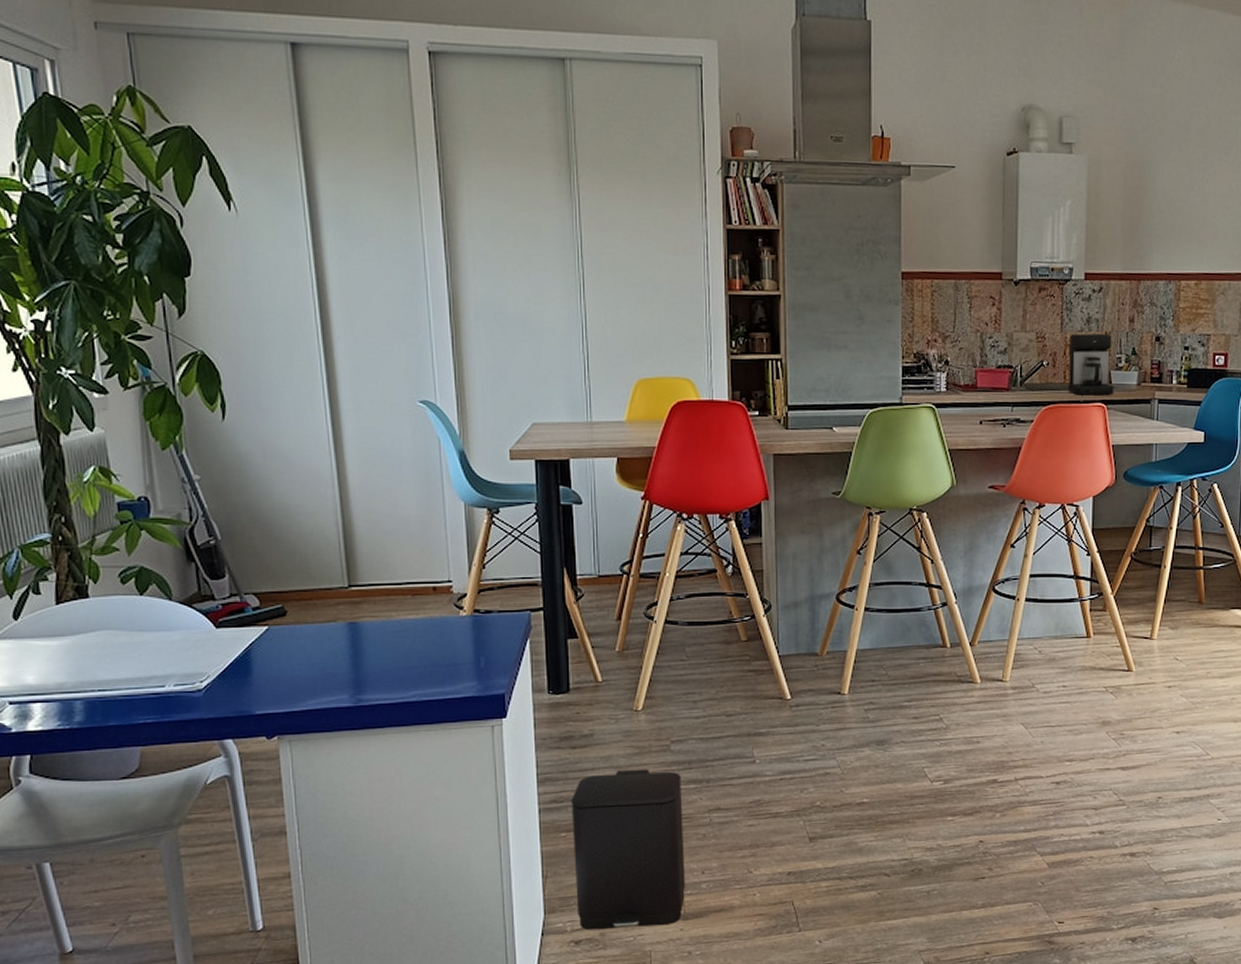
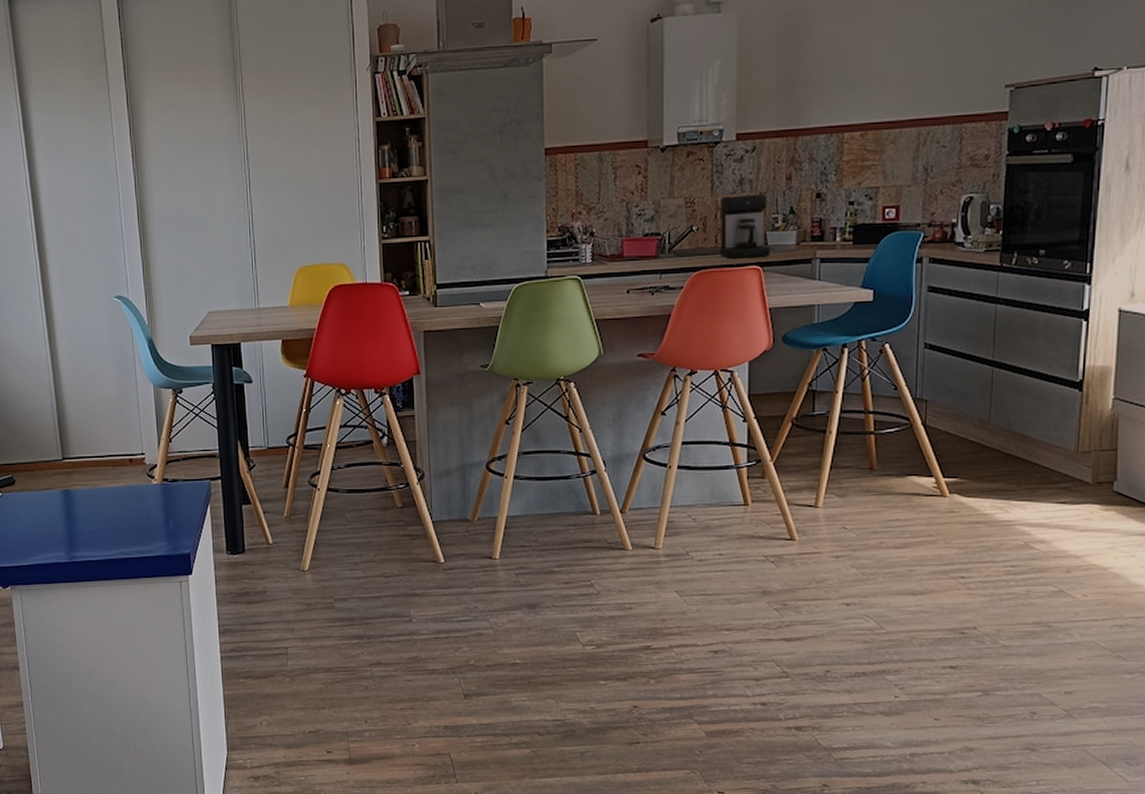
pedal bin: present [571,769,685,929] -> none [248,624,350,768]

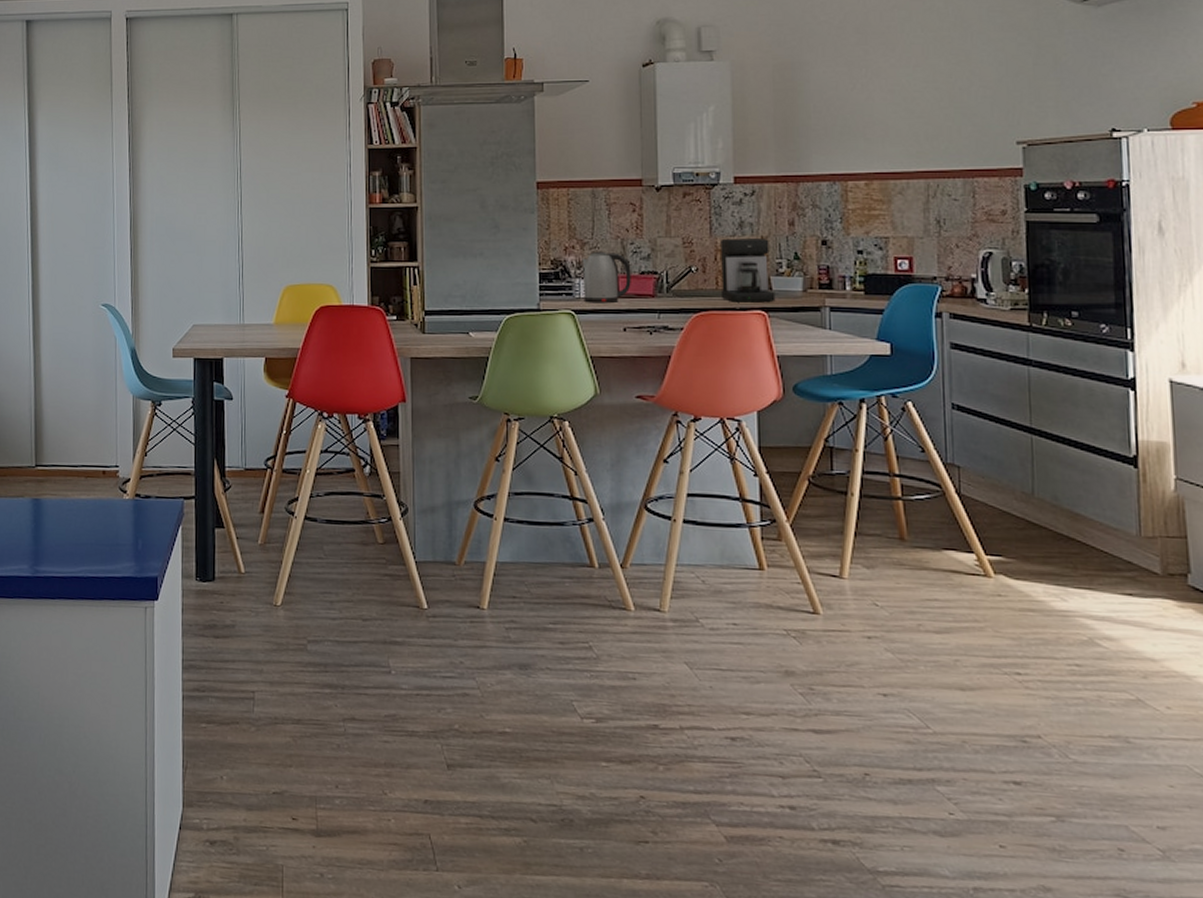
kettle: none [588,215,635,268] -> present [582,251,631,304]

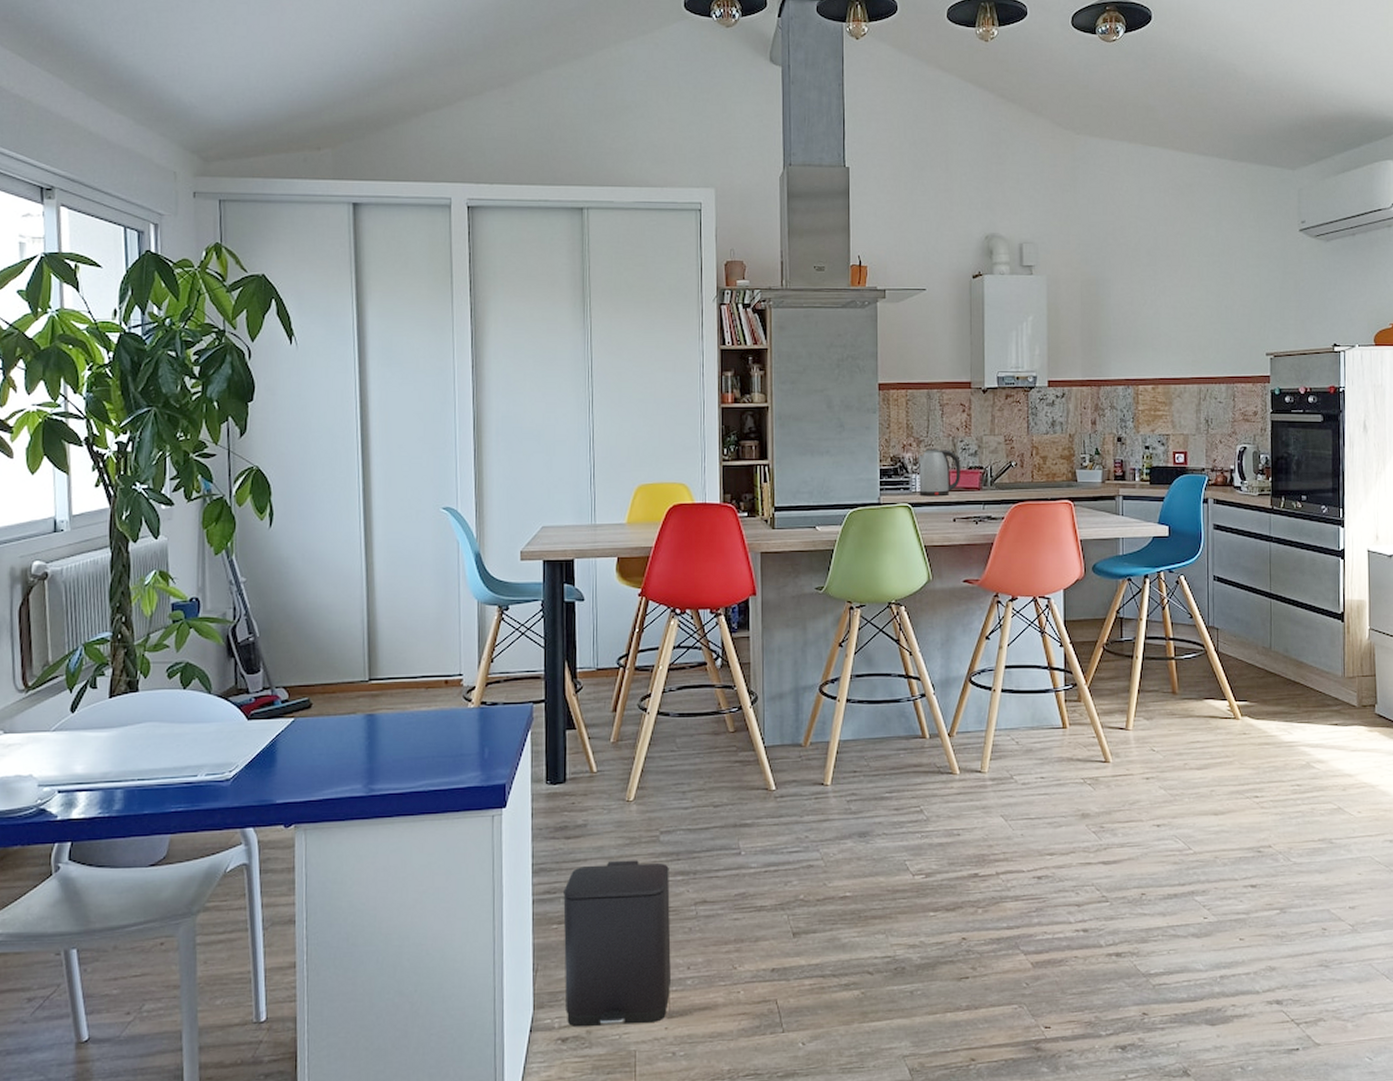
pedal bin: none [212,665,319,839] -> present [563,860,671,1026]
coffee maker: present [721,237,776,303] -> none [1036,435,1080,493]

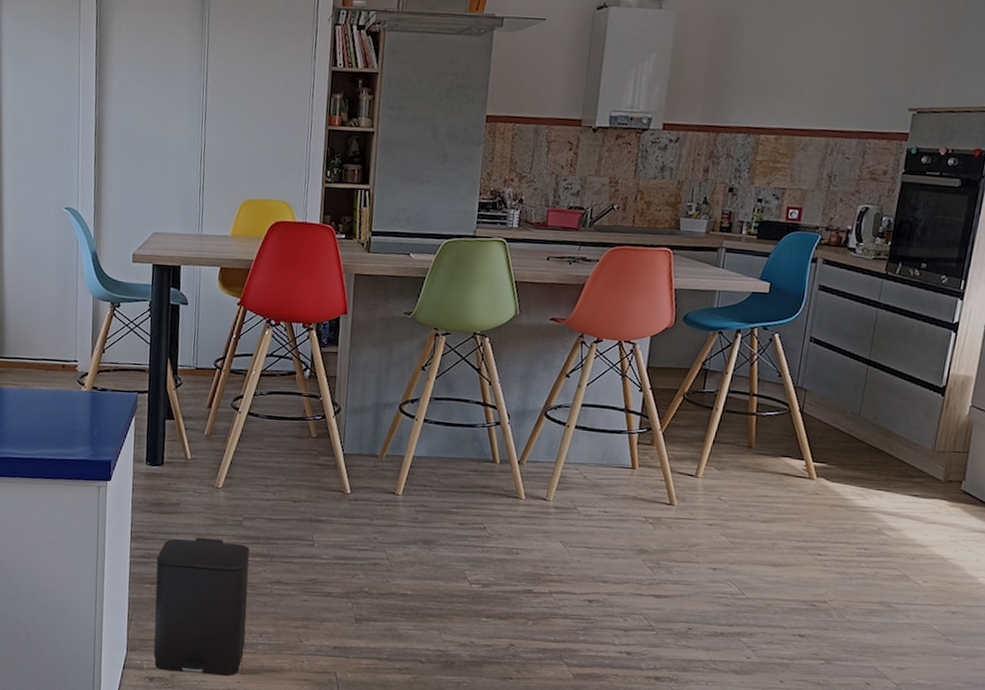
kettle: present [918,448,960,497] -> none [515,185,561,234]

